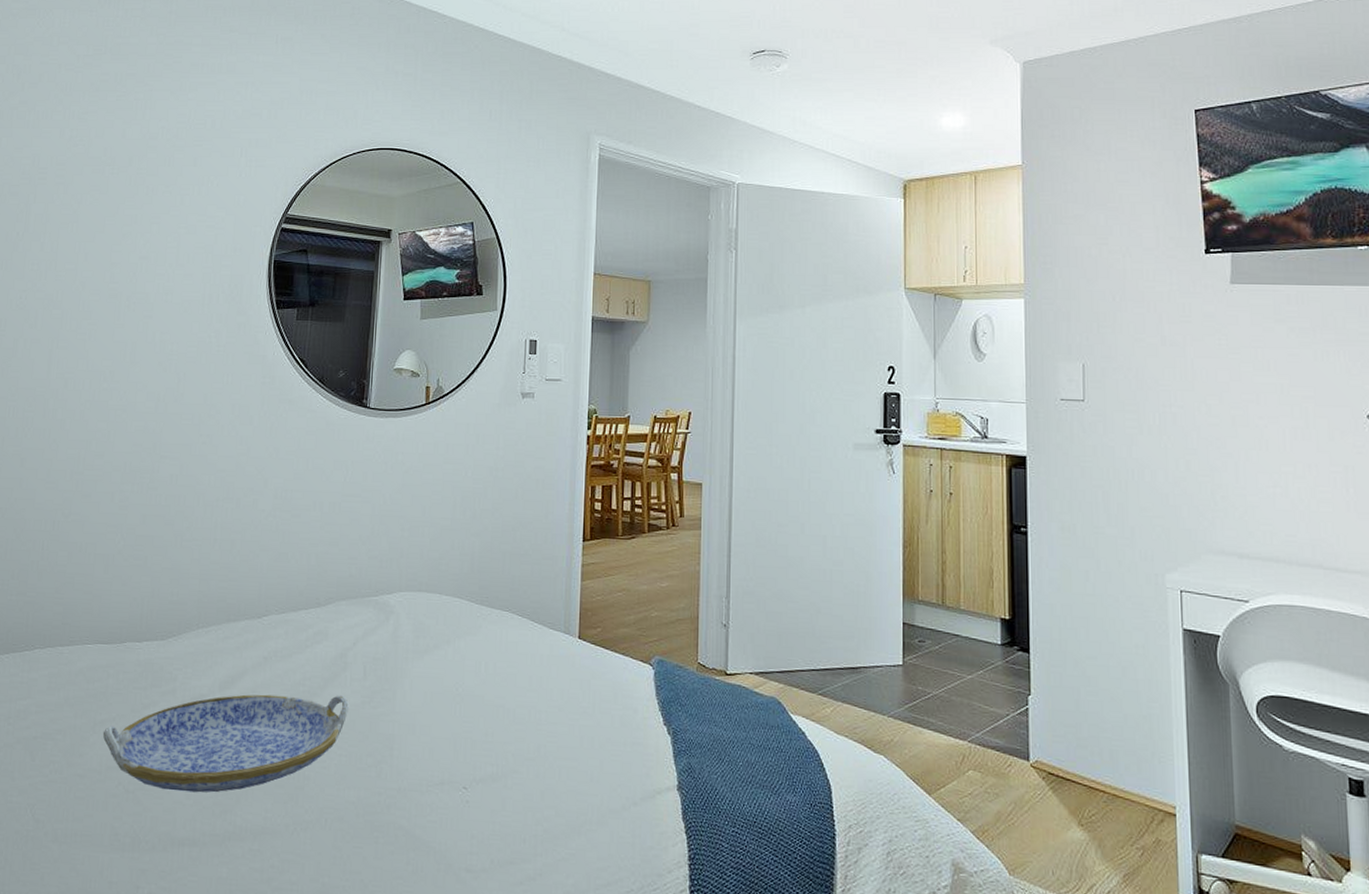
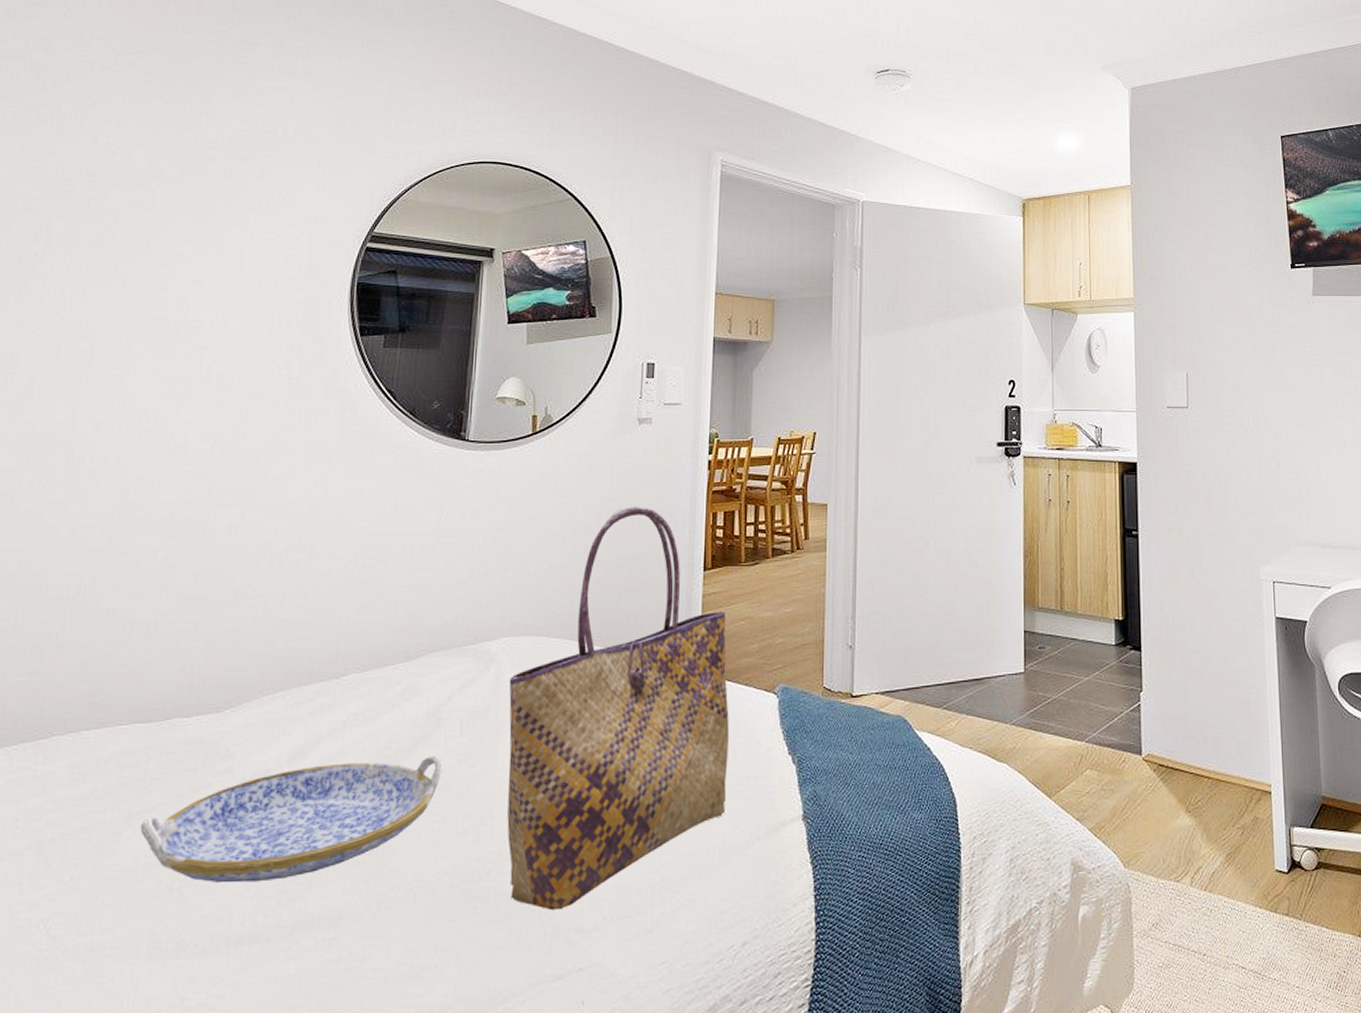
tote bag: none [405,475,607,849] -> present [507,505,729,911]

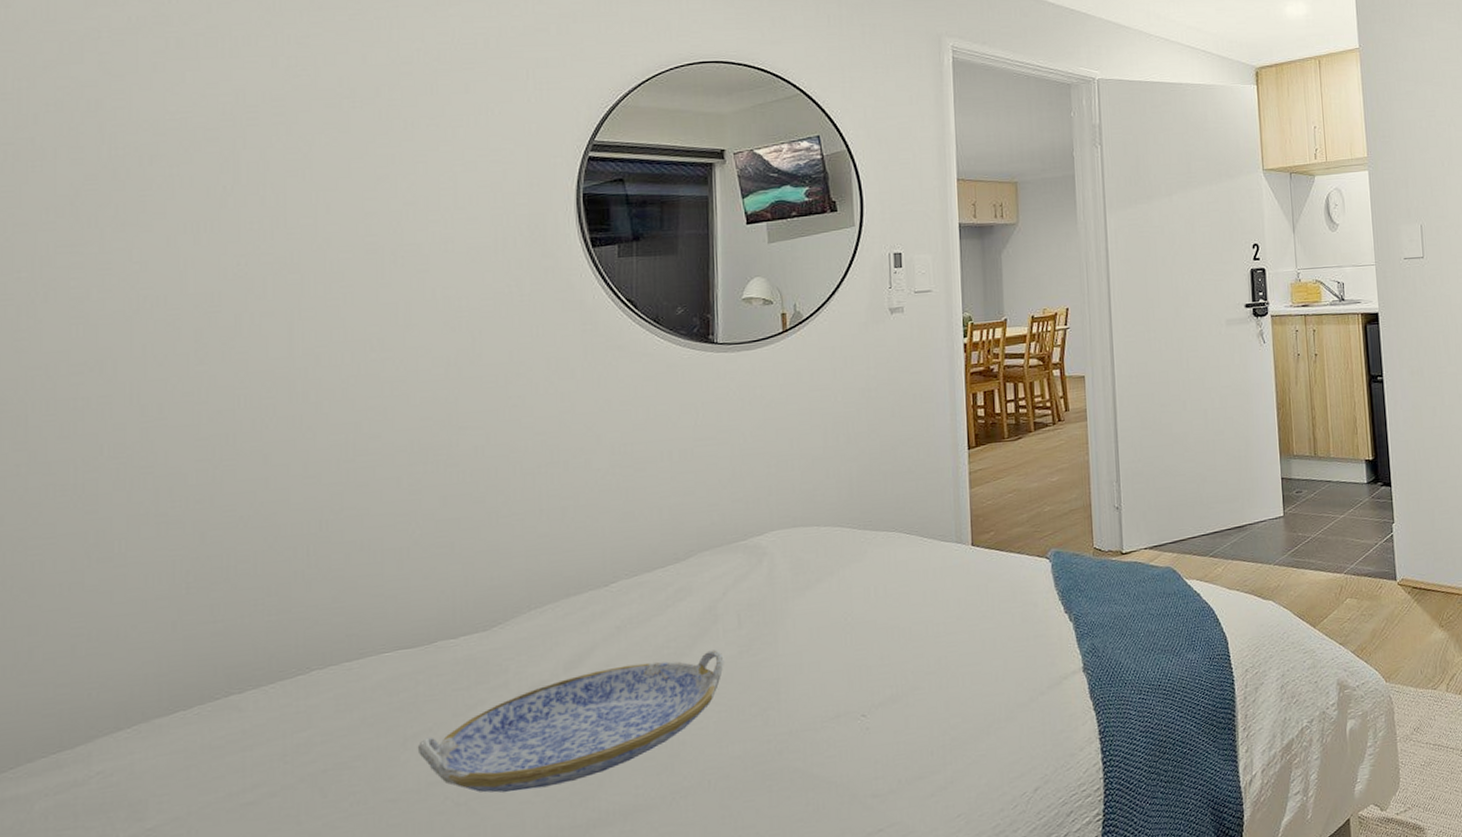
tote bag: present [507,505,729,911] -> none [783,392,1009,781]

